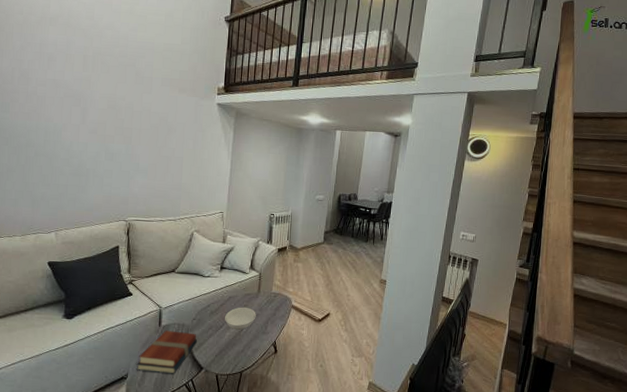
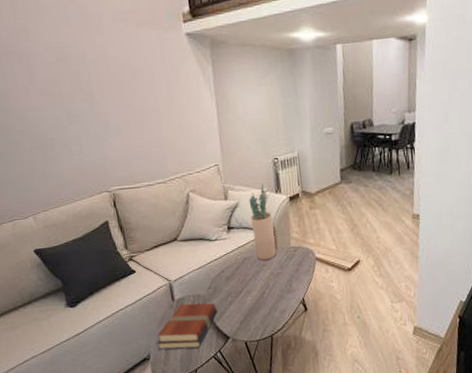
bowl: present [225,307,256,330] -> none [243,267,278,293]
vase: none [241,233,260,302] -> present [249,183,276,261]

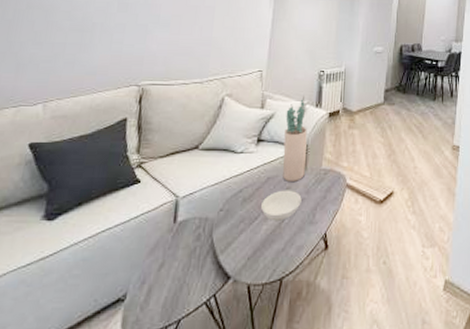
books: present [157,303,218,350] -> none [138,228,224,289]
bowl: none [243,267,278,293] -> present [261,190,302,221]

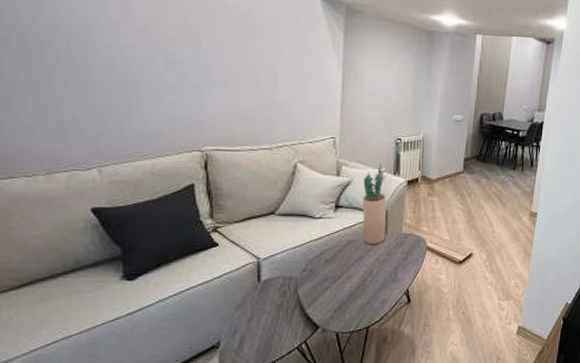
bowl: present [261,190,302,221] -> none [344,252,383,279]

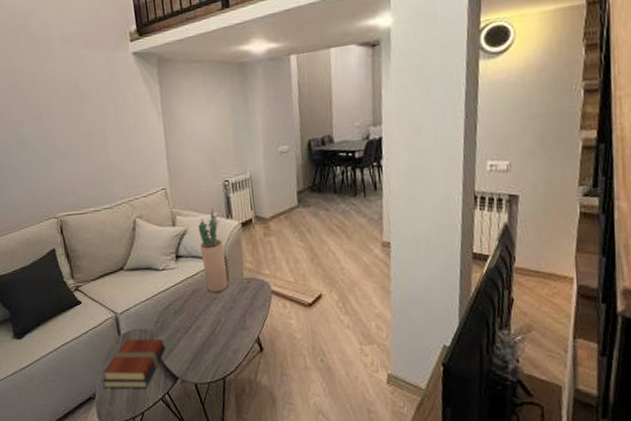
books: none [231,286,309,337] -> present [102,338,165,389]

